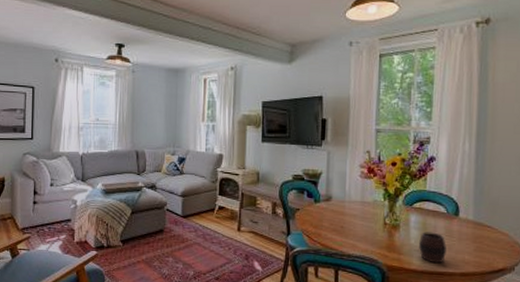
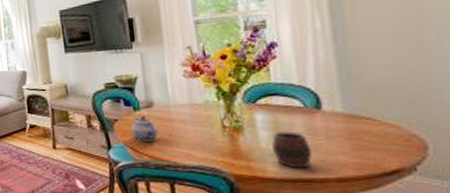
teapot: none [310,207,332,231] -> present [131,115,158,142]

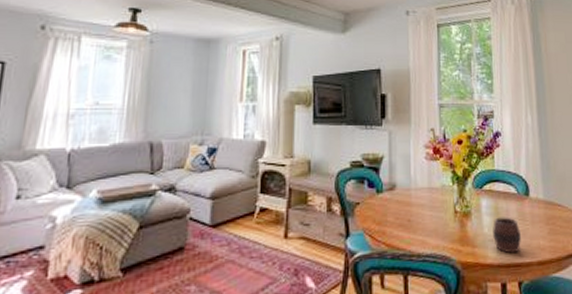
teapot: present [131,115,158,142] -> none [373,198,397,228]

